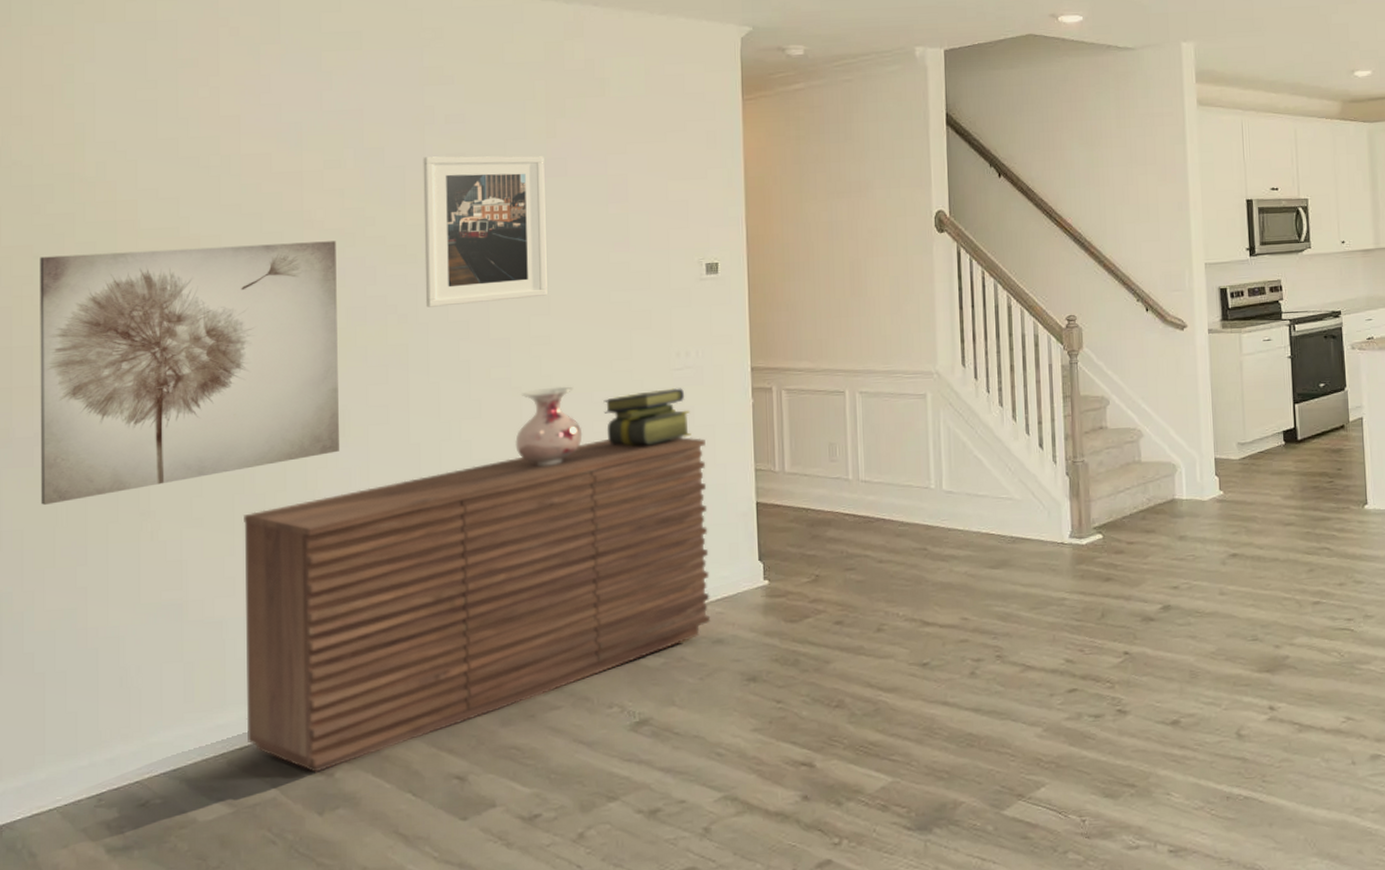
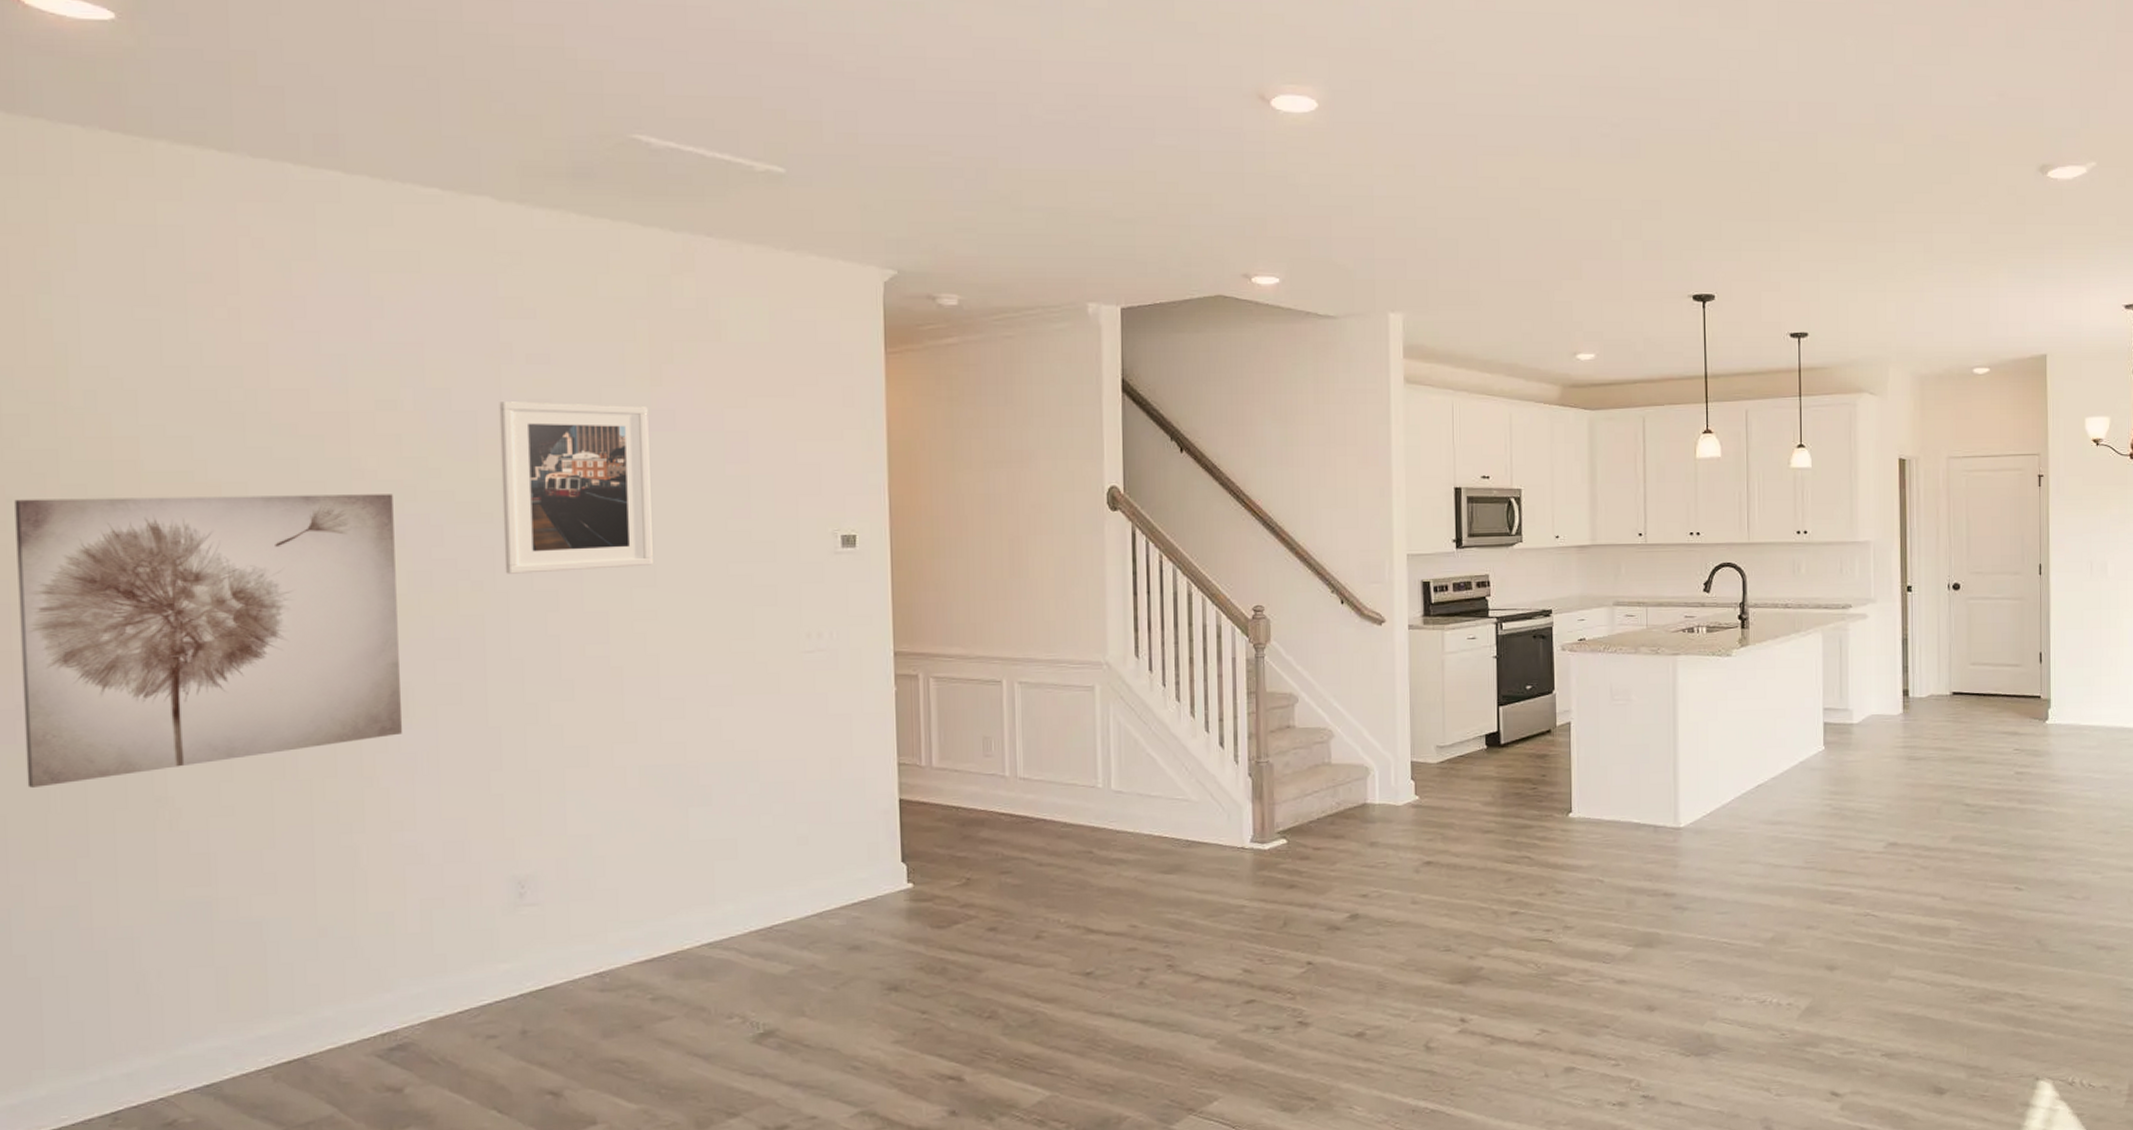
sideboard: present [244,437,711,773] -> none [285,726,846,1088]
vase: present [515,386,583,466] -> none [616,667,696,755]
stack of books: present [603,388,691,447] -> none [720,672,824,736]

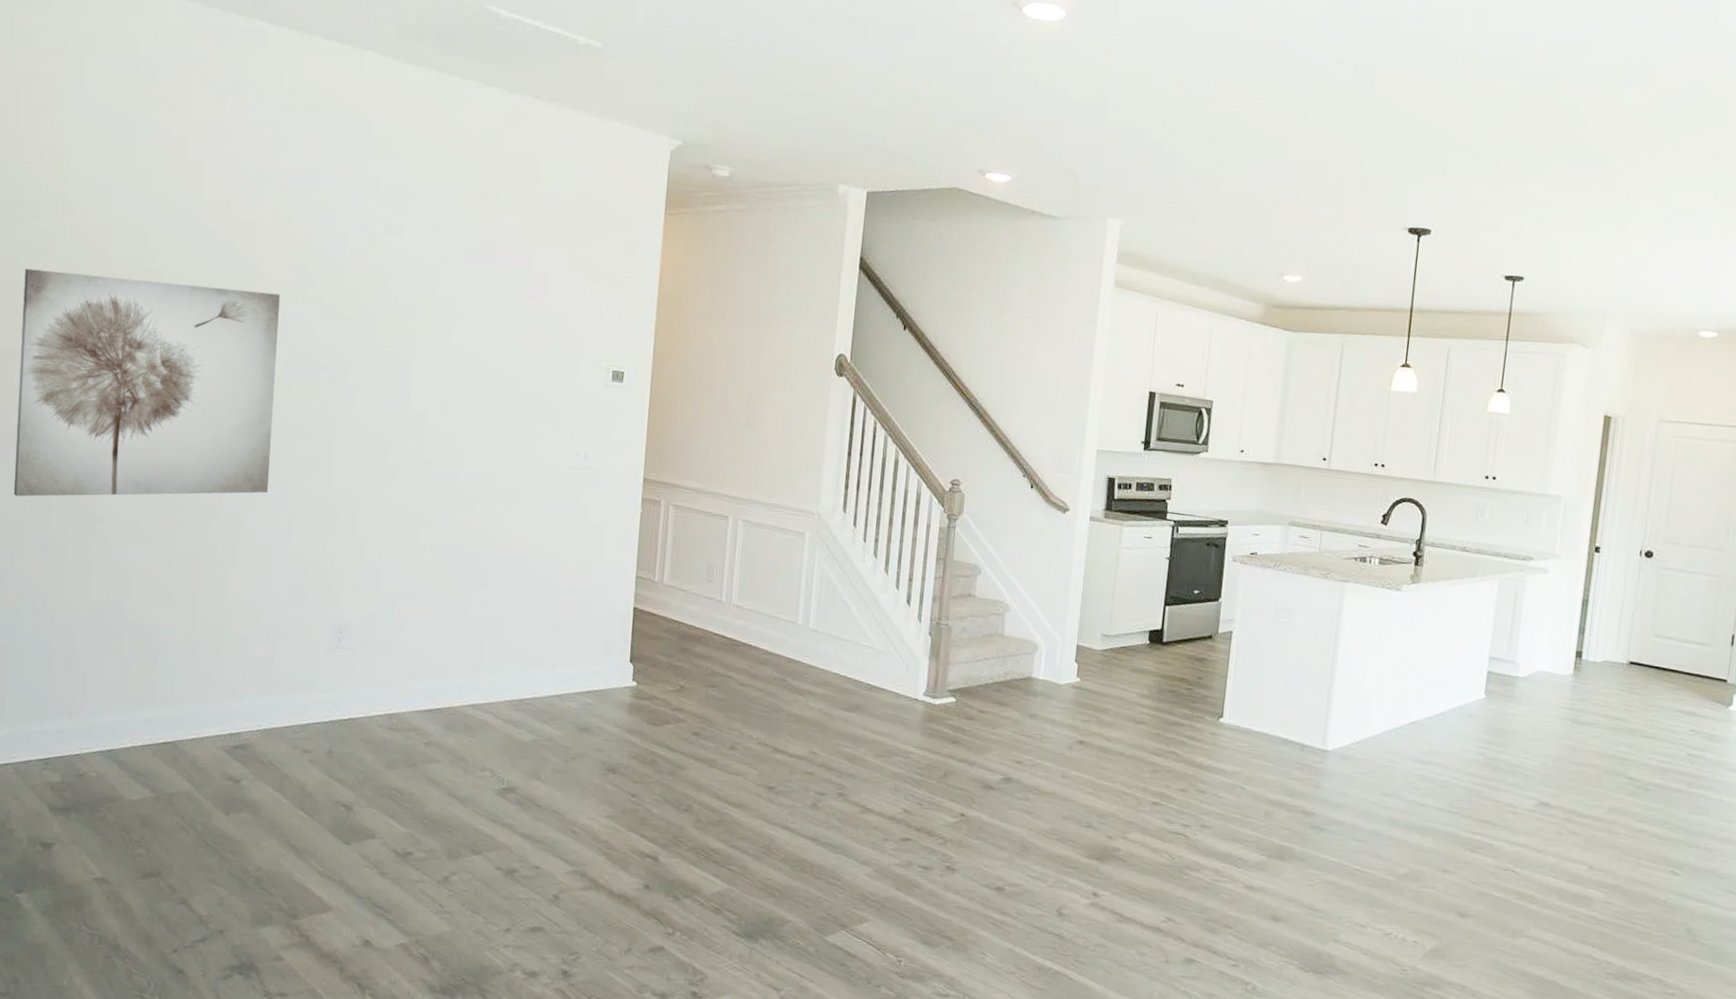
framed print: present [499,401,653,574] -> none [354,226,474,378]

